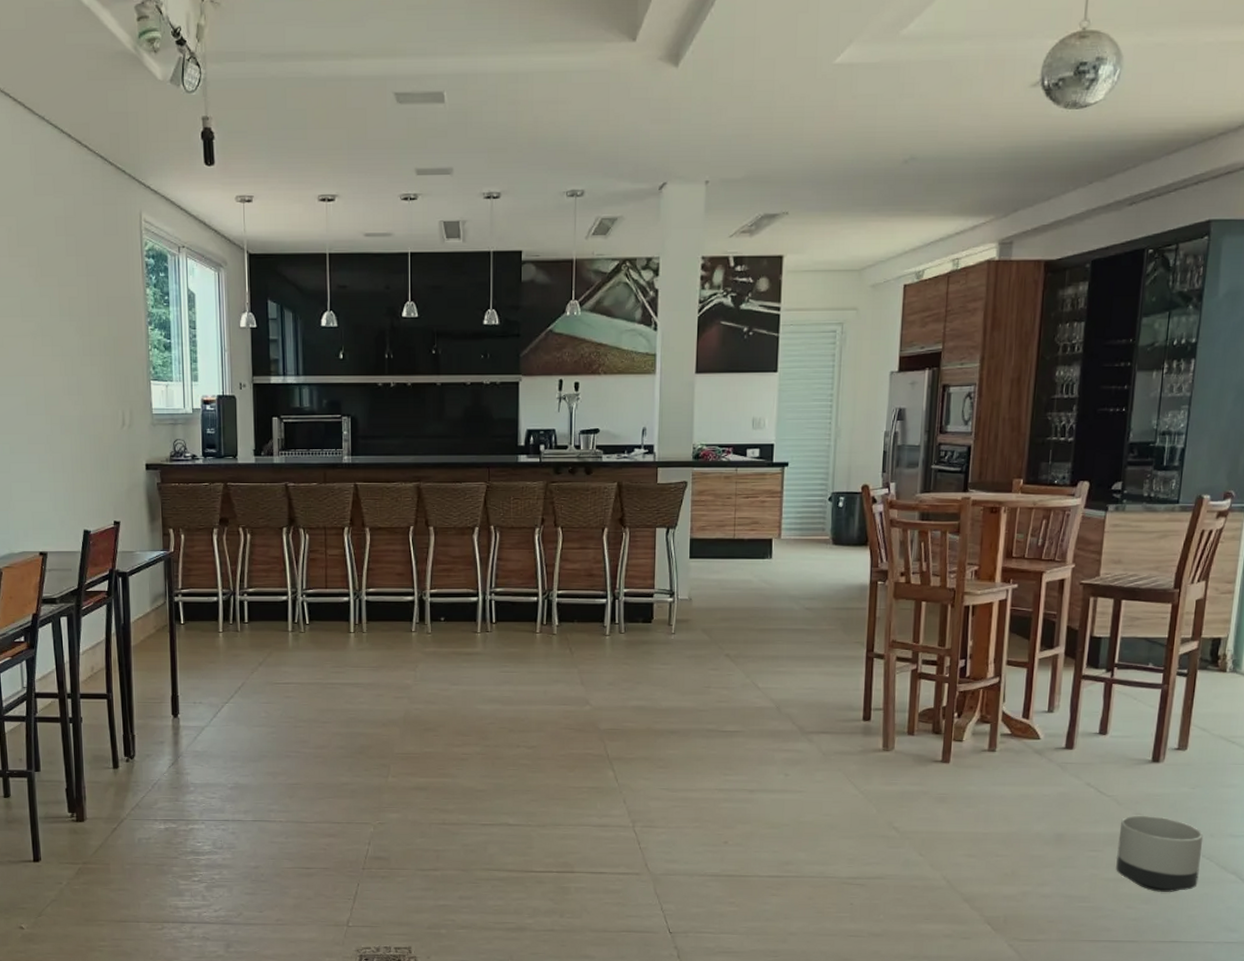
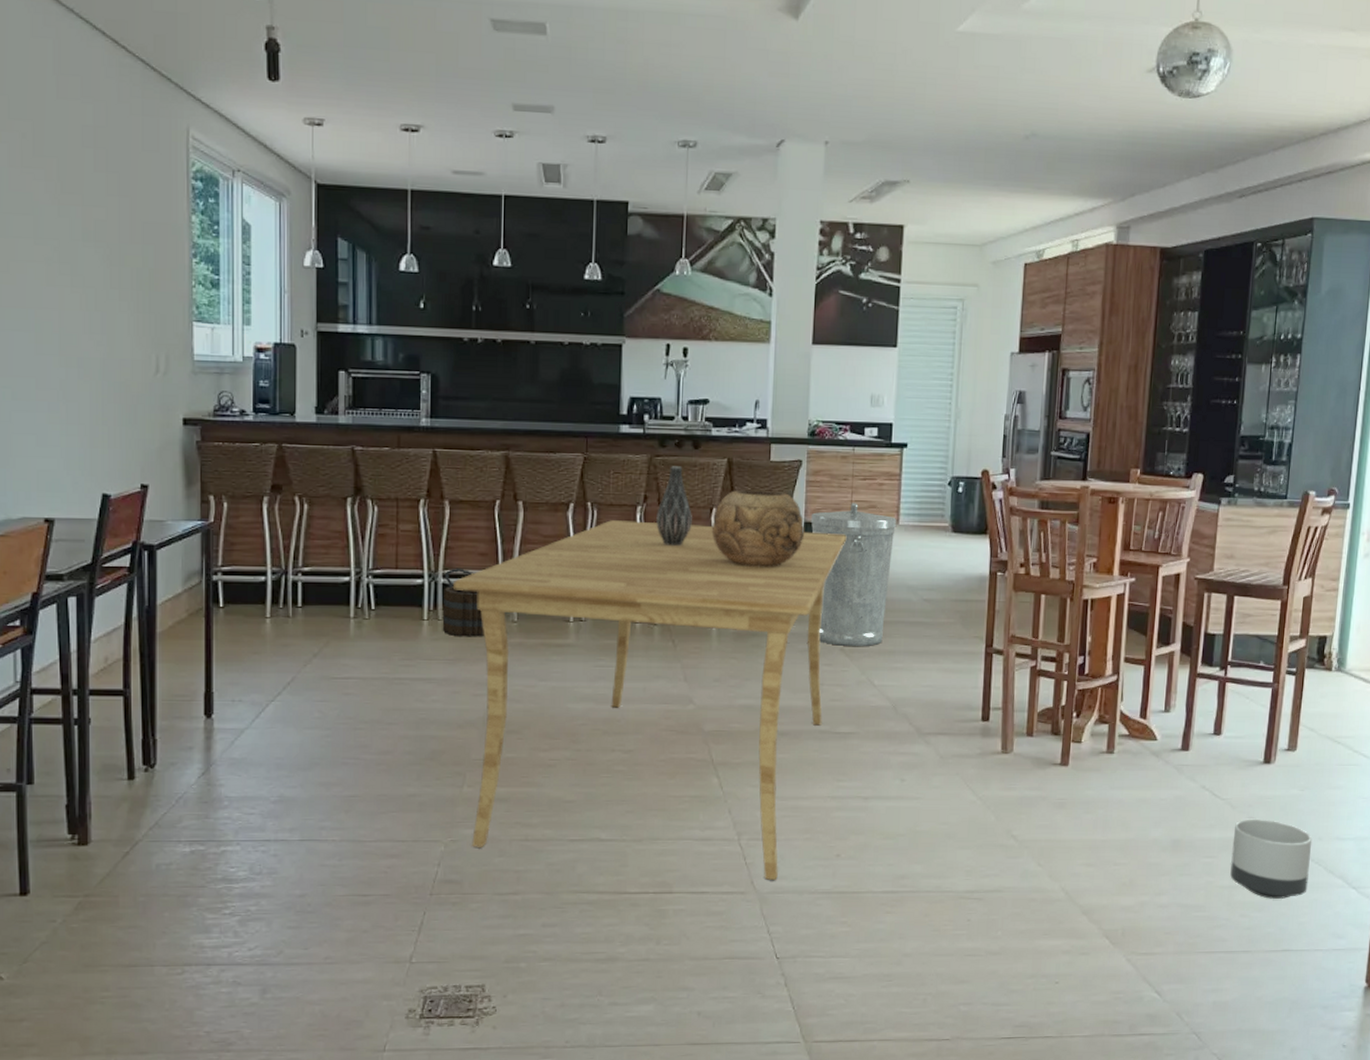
bucket: none [366,586,404,647] -> present [442,568,486,637]
dining table: none [375,541,731,864] -> present [454,520,847,881]
vase: none [553,491,586,564] -> present [656,466,692,547]
decorative bowl: none [603,510,691,582] -> present [711,489,805,568]
trash can: none [696,520,779,653] -> present [810,503,897,647]

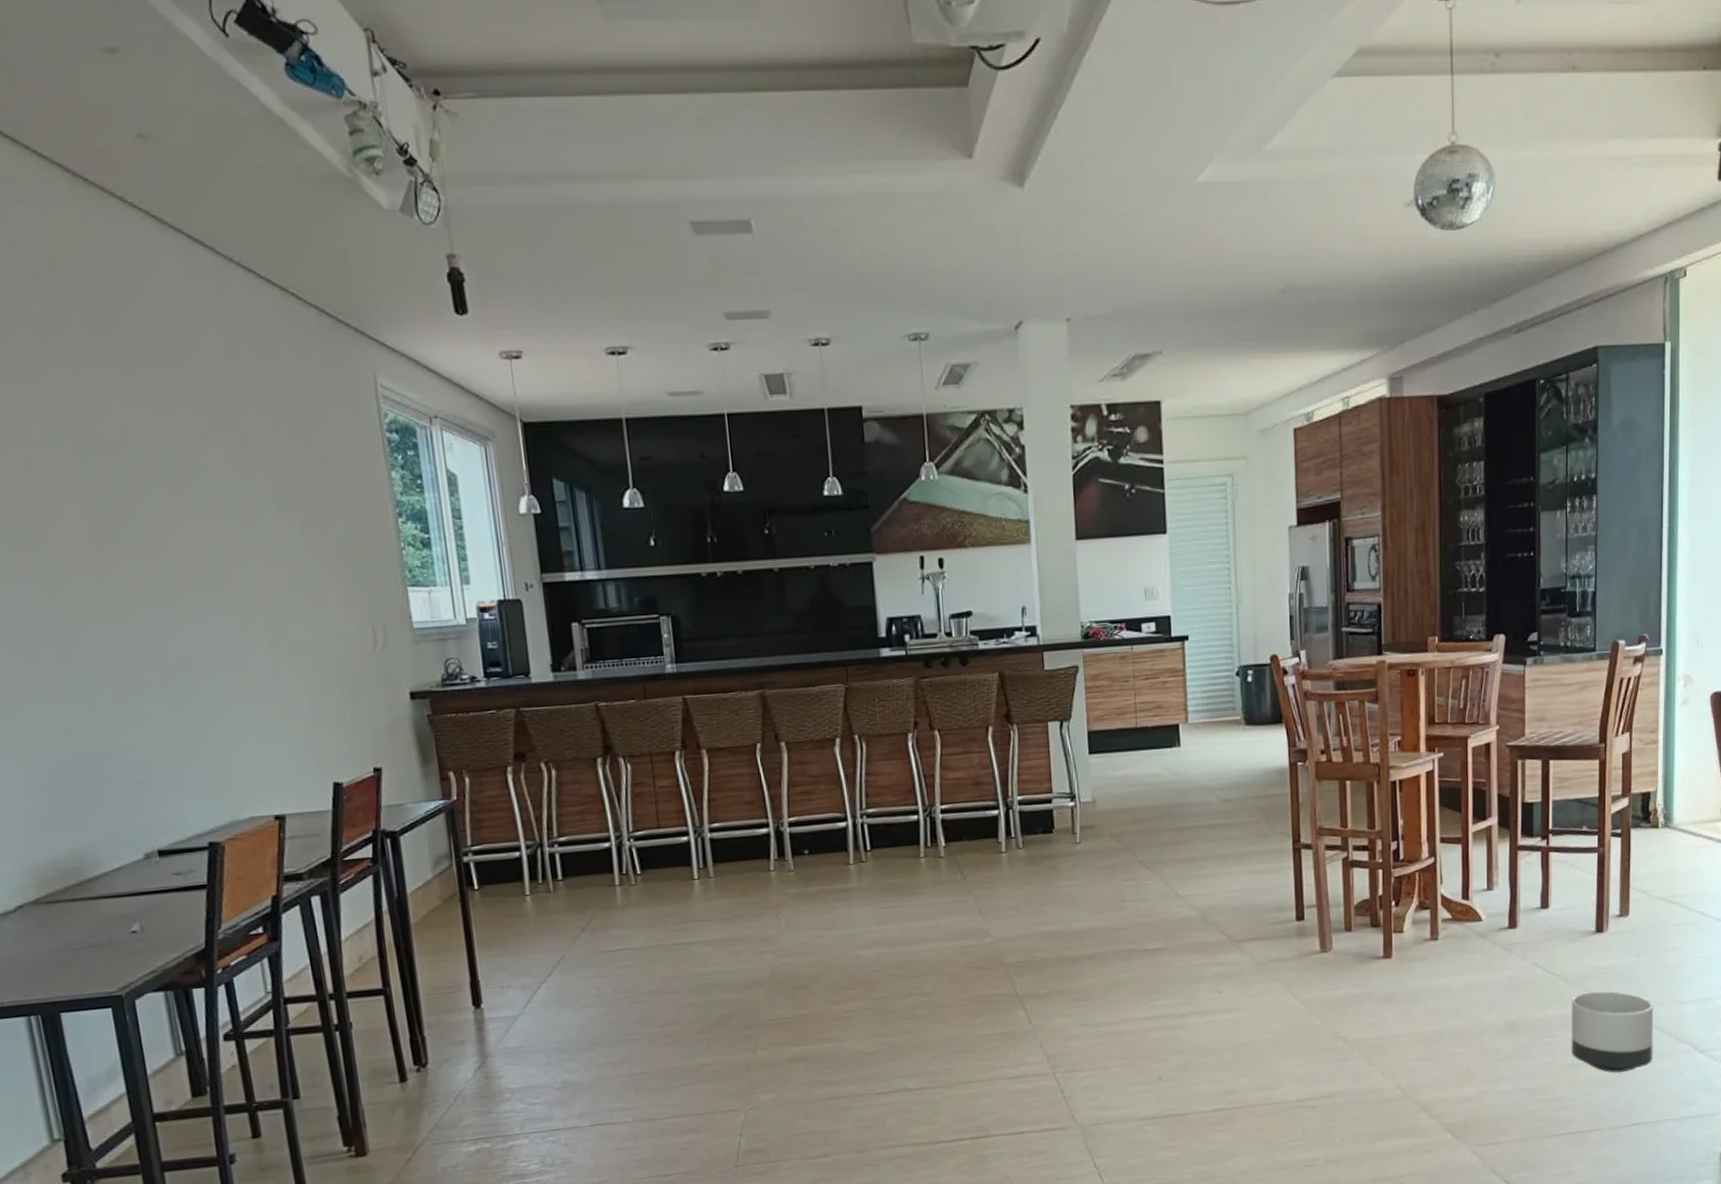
bucket: present [442,568,486,637] -> none [710,819,762,894]
dining table: present [454,520,847,881] -> none [721,739,1135,1113]
vase: present [656,466,692,547] -> none [929,686,969,773]
decorative bowl: present [711,489,805,568] -> none [989,701,1089,786]
trash can: present [810,503,897,647] -> none [1093,705,1186,859]

